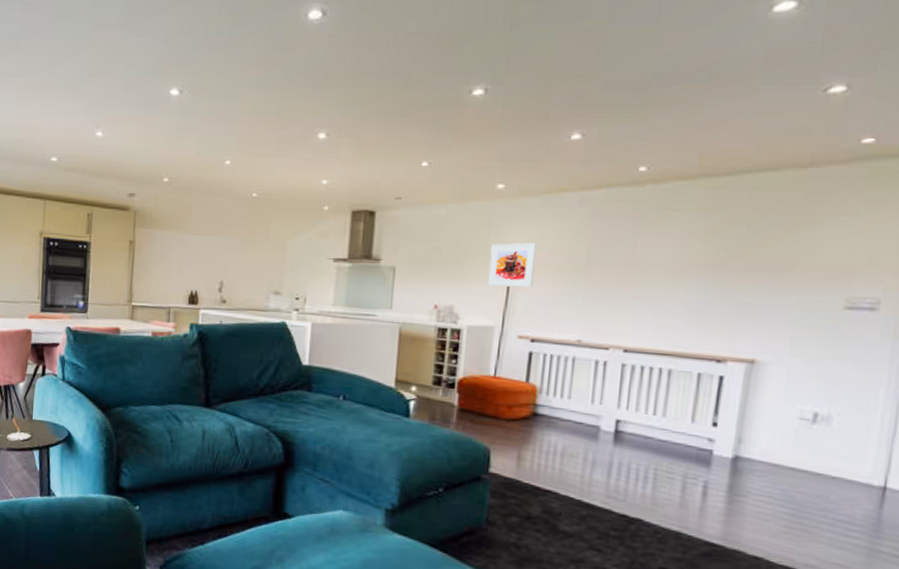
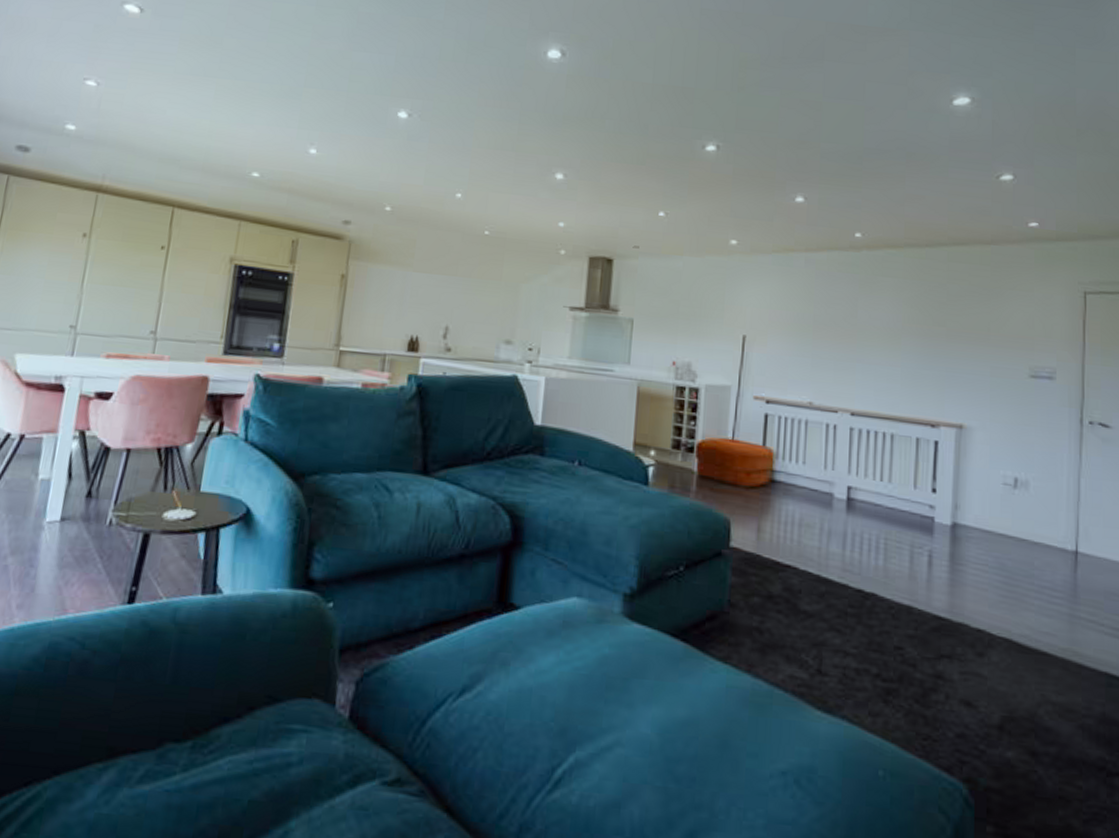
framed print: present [487,242,536,288] -> none [724,299,768,347]

